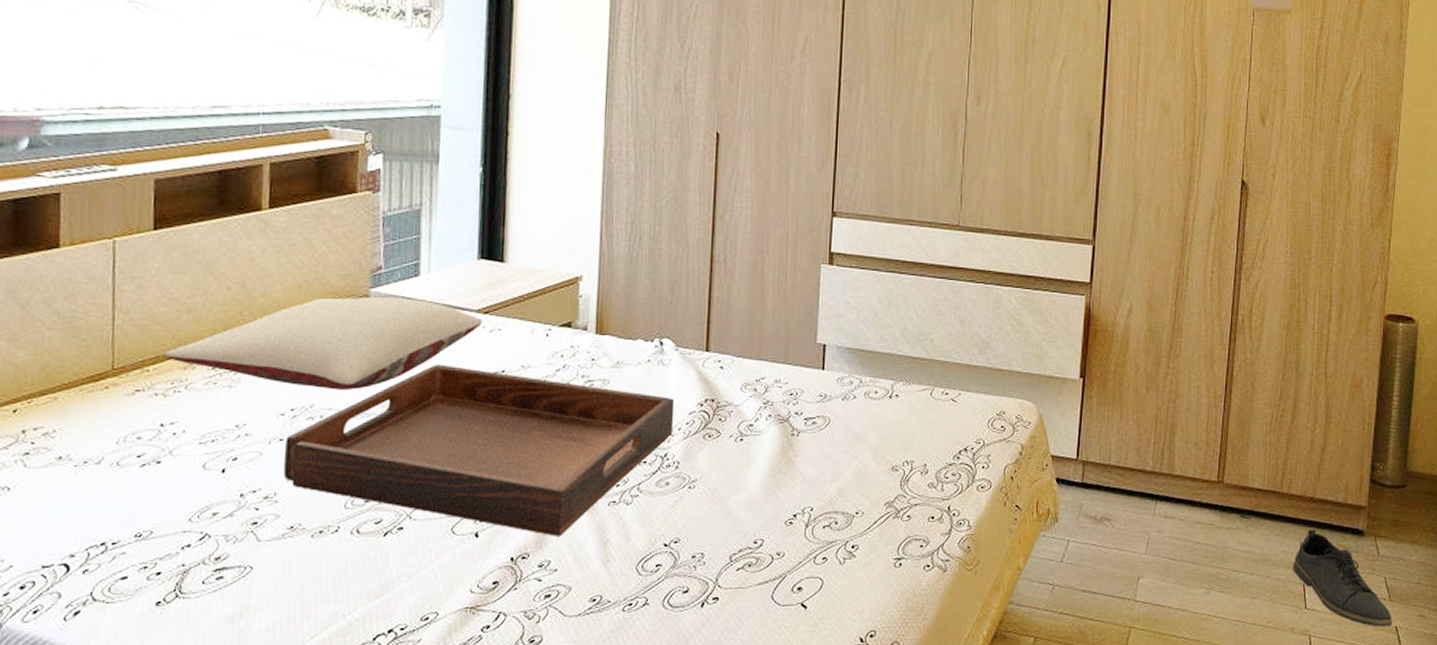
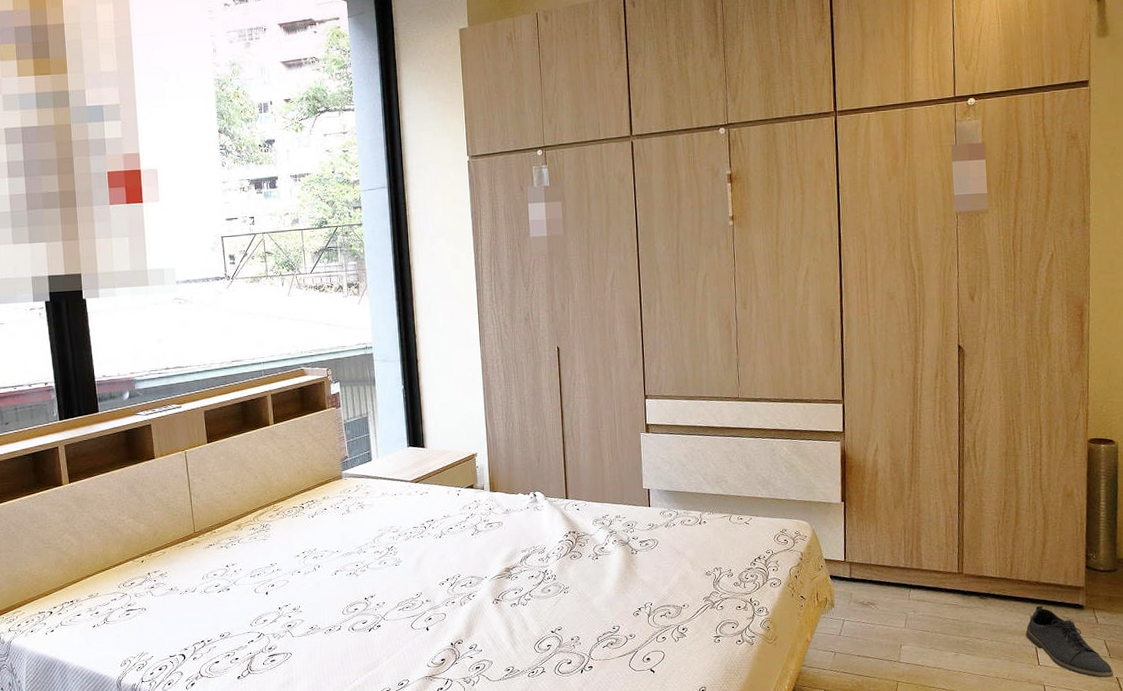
pillow: present [164,296,482,390] -> none [223,475,415,538]
serving tray: present [284,364,675,536] -> none [302,518,549,628]

